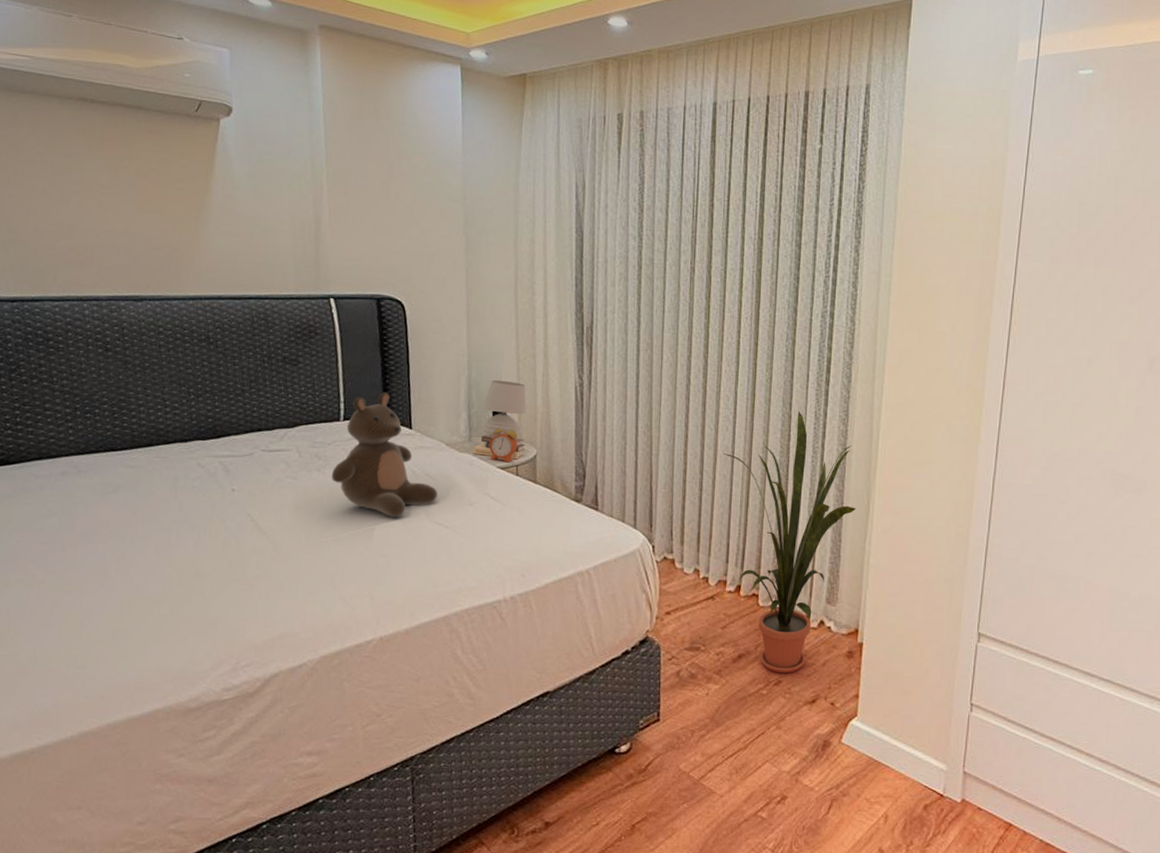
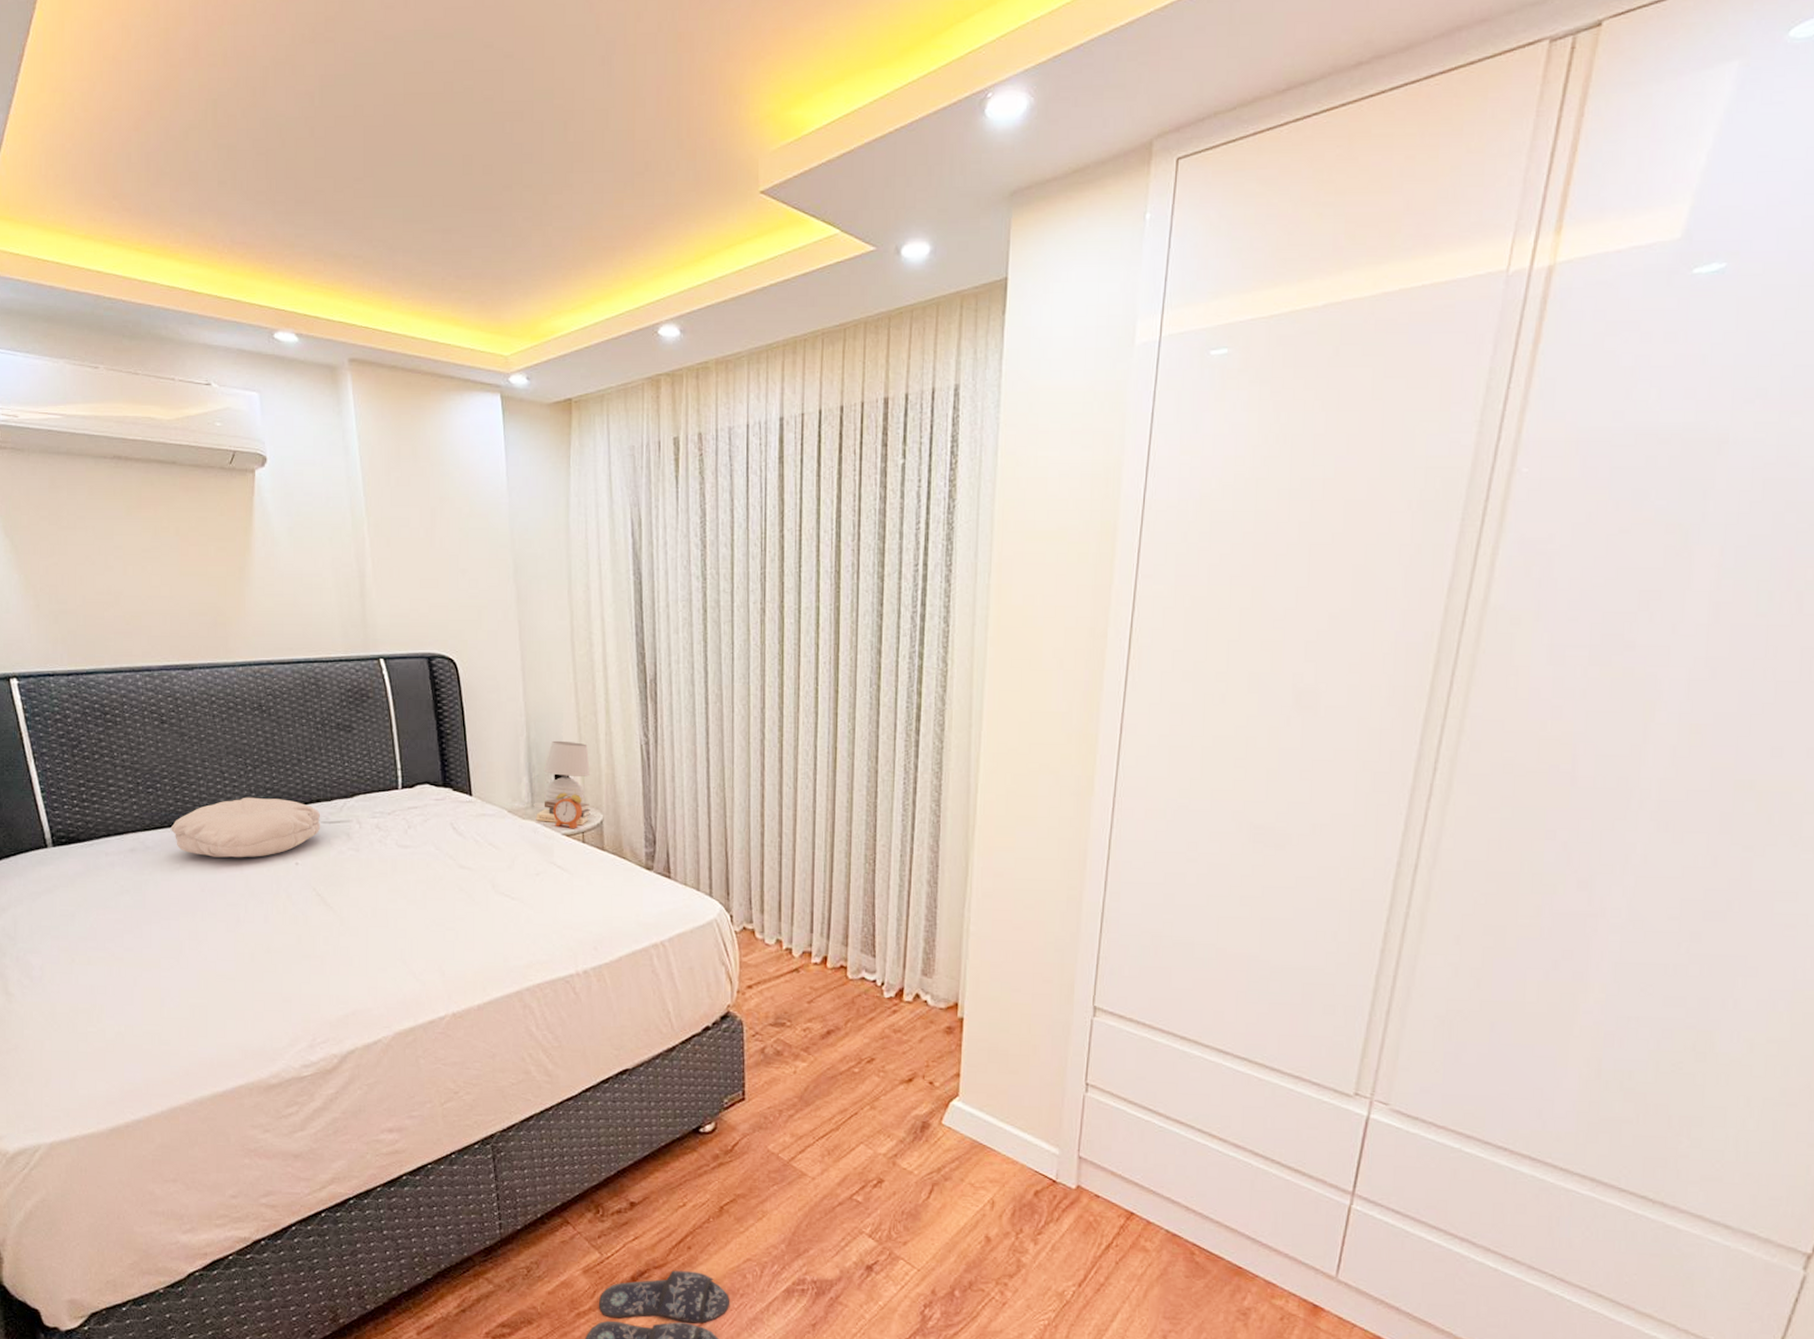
pillow: none [105,424,261,483] -> present [170,797,321,858]
stuffed bear: present [331,393,438,518] -> none [393,758,502,890]
house plant: present [723,412,857,674] -> none [803,766,954,1051]

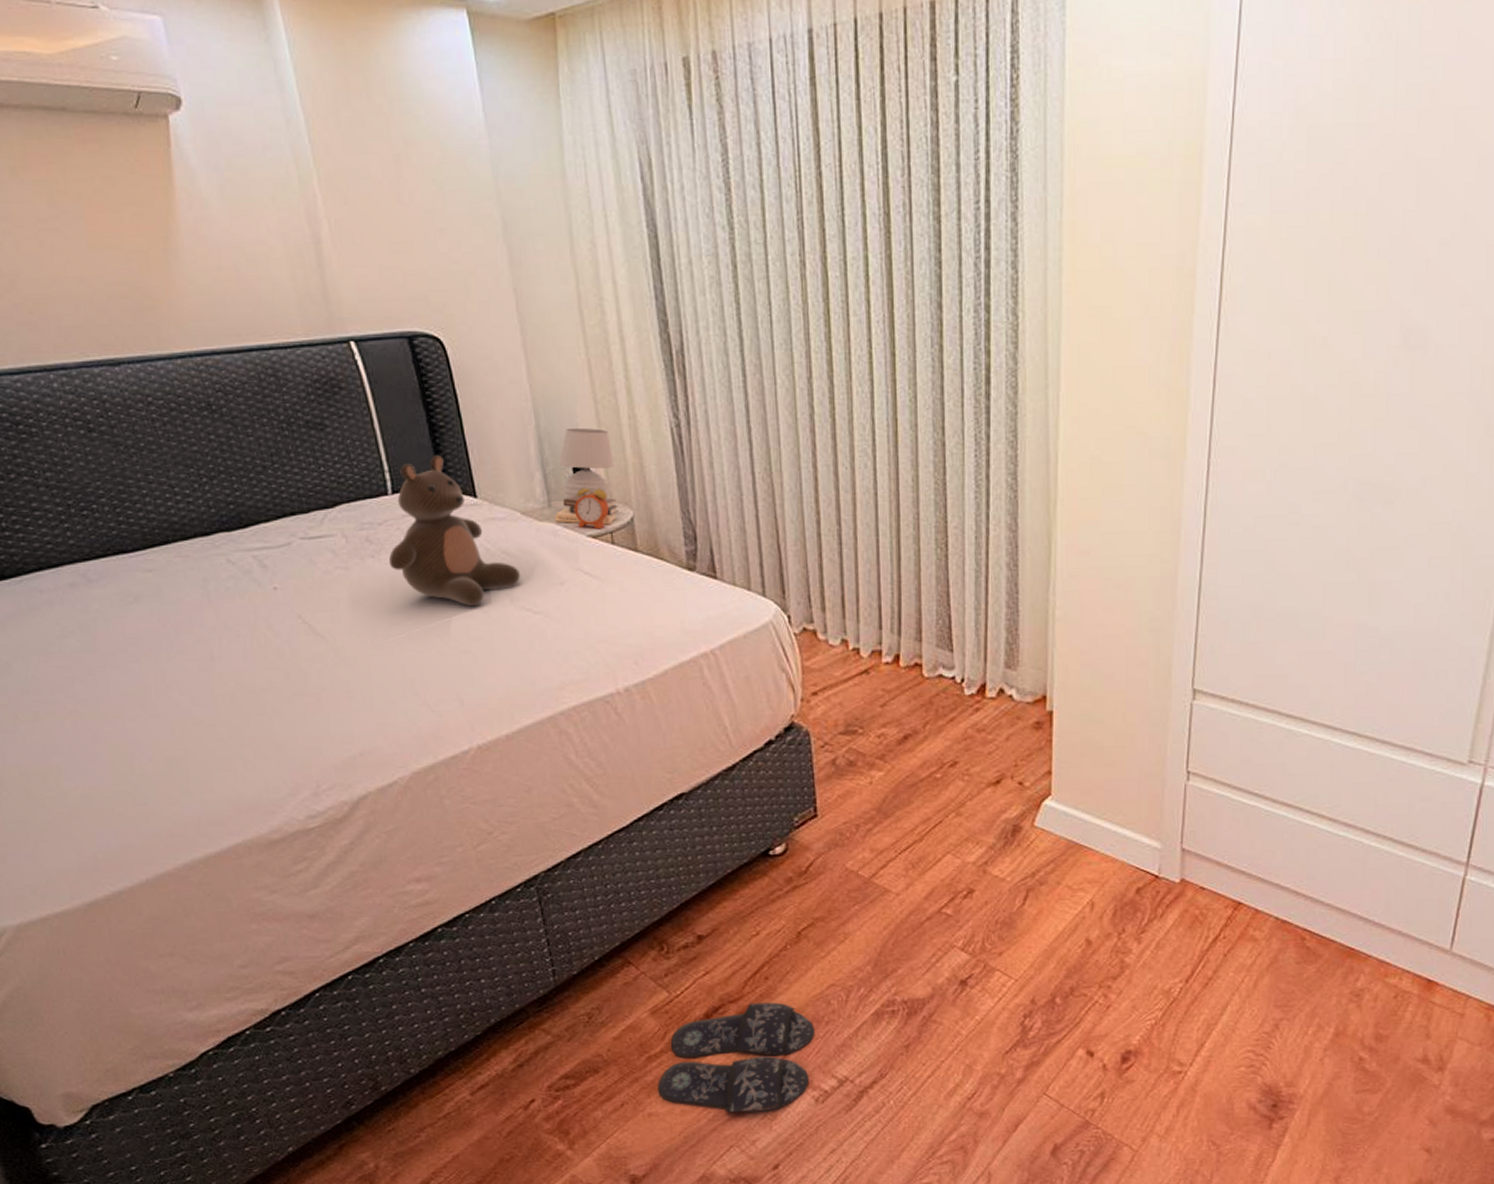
pillow: present [170,797,321,858] -> none [115,513,300,587]
stuffed bear: none [393,758,502,890] -> present [388,455,520,607]

